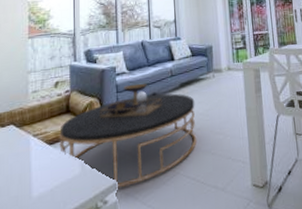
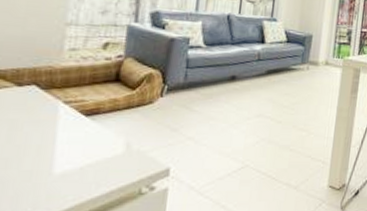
coffee table: present [59,83,197,189] -> none [98,61,281,175]

